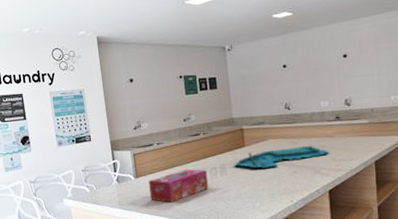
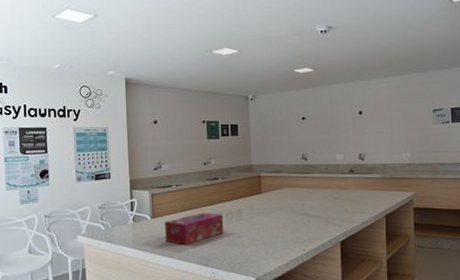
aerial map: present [234,145,329,168] -> none [250,195,342,216]

